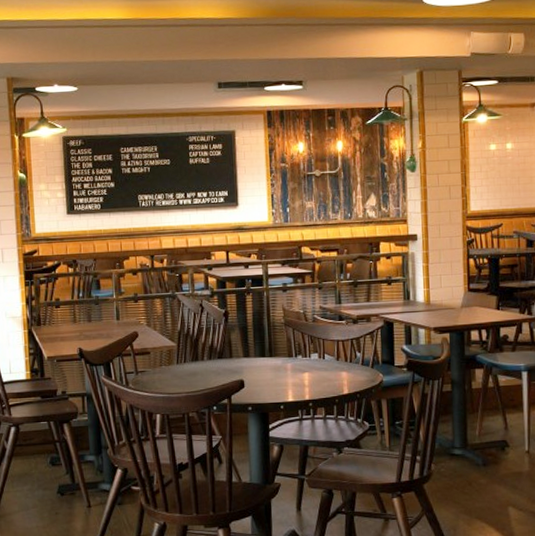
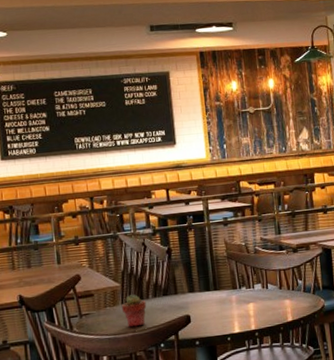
potted succulent: none [176,355,201,388] -> present [121,294,147,328]

